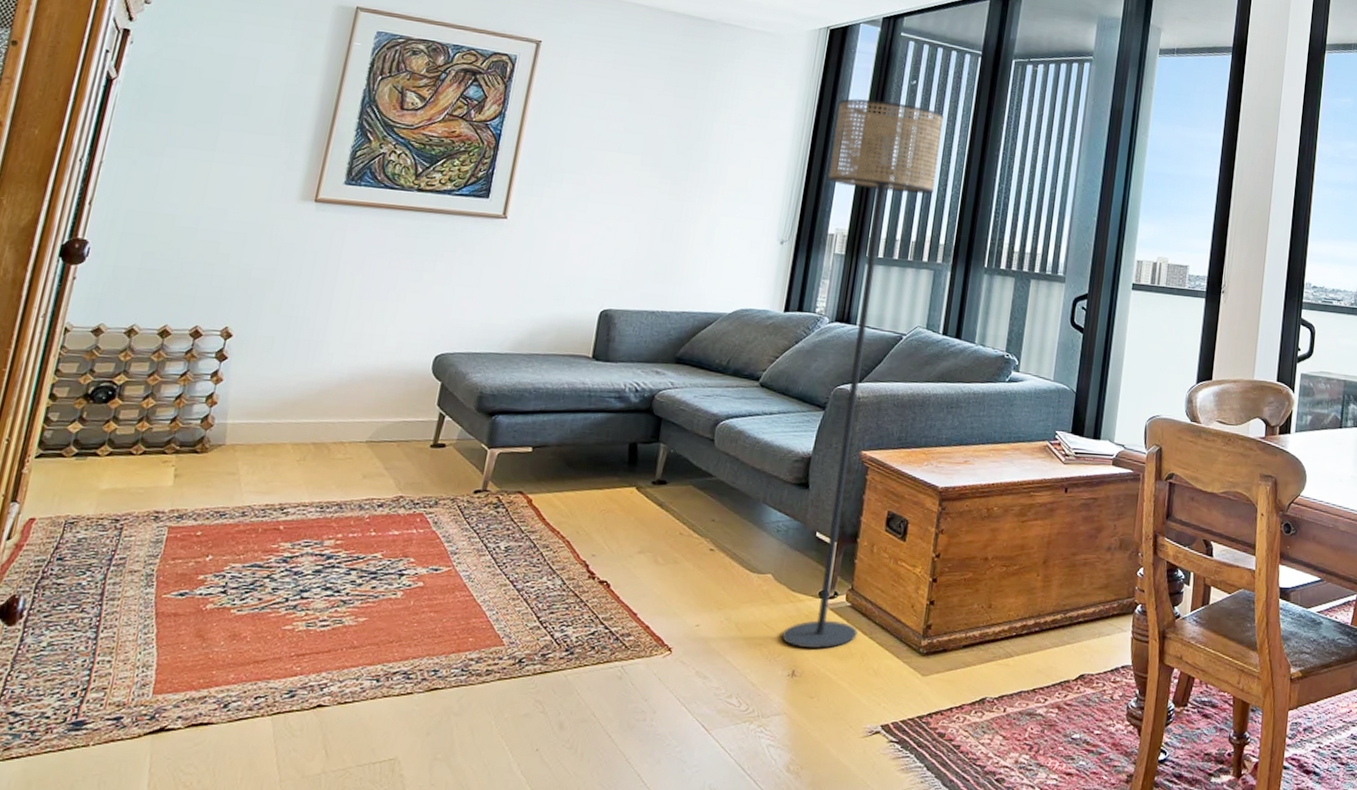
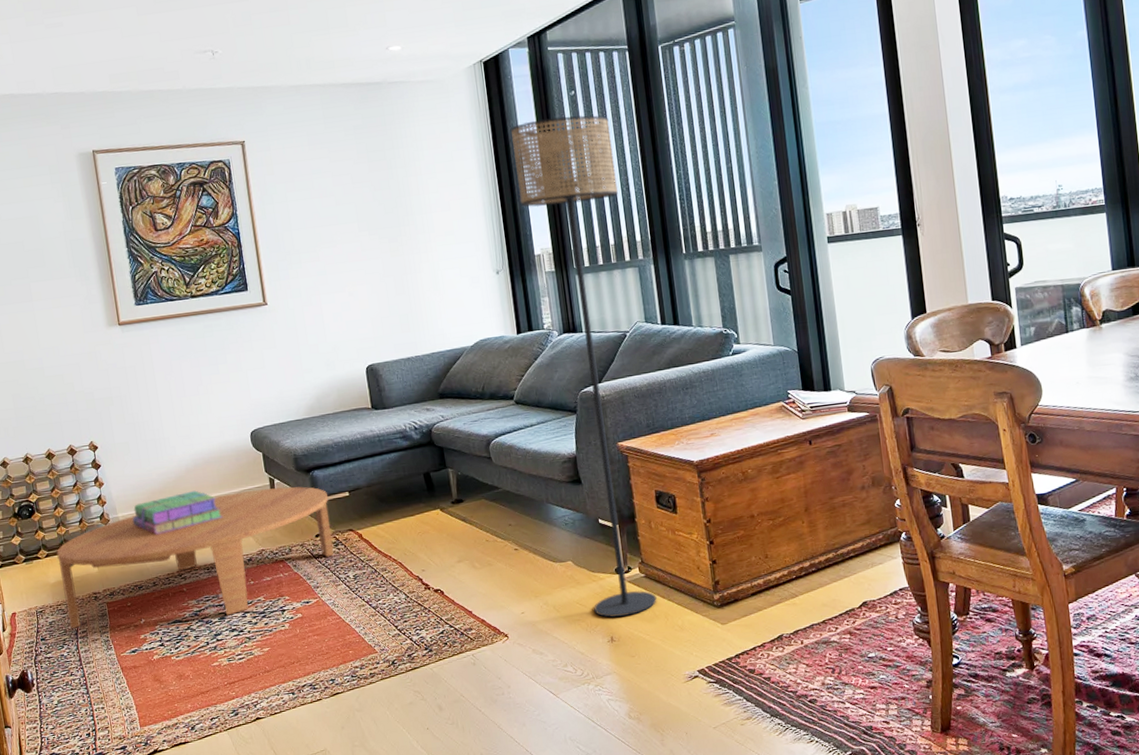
coffee table: none [105,422,506,569] -> present [56,486,334,630]
stack of books: none [243,410,366,454] -> present [132,490,223,534]

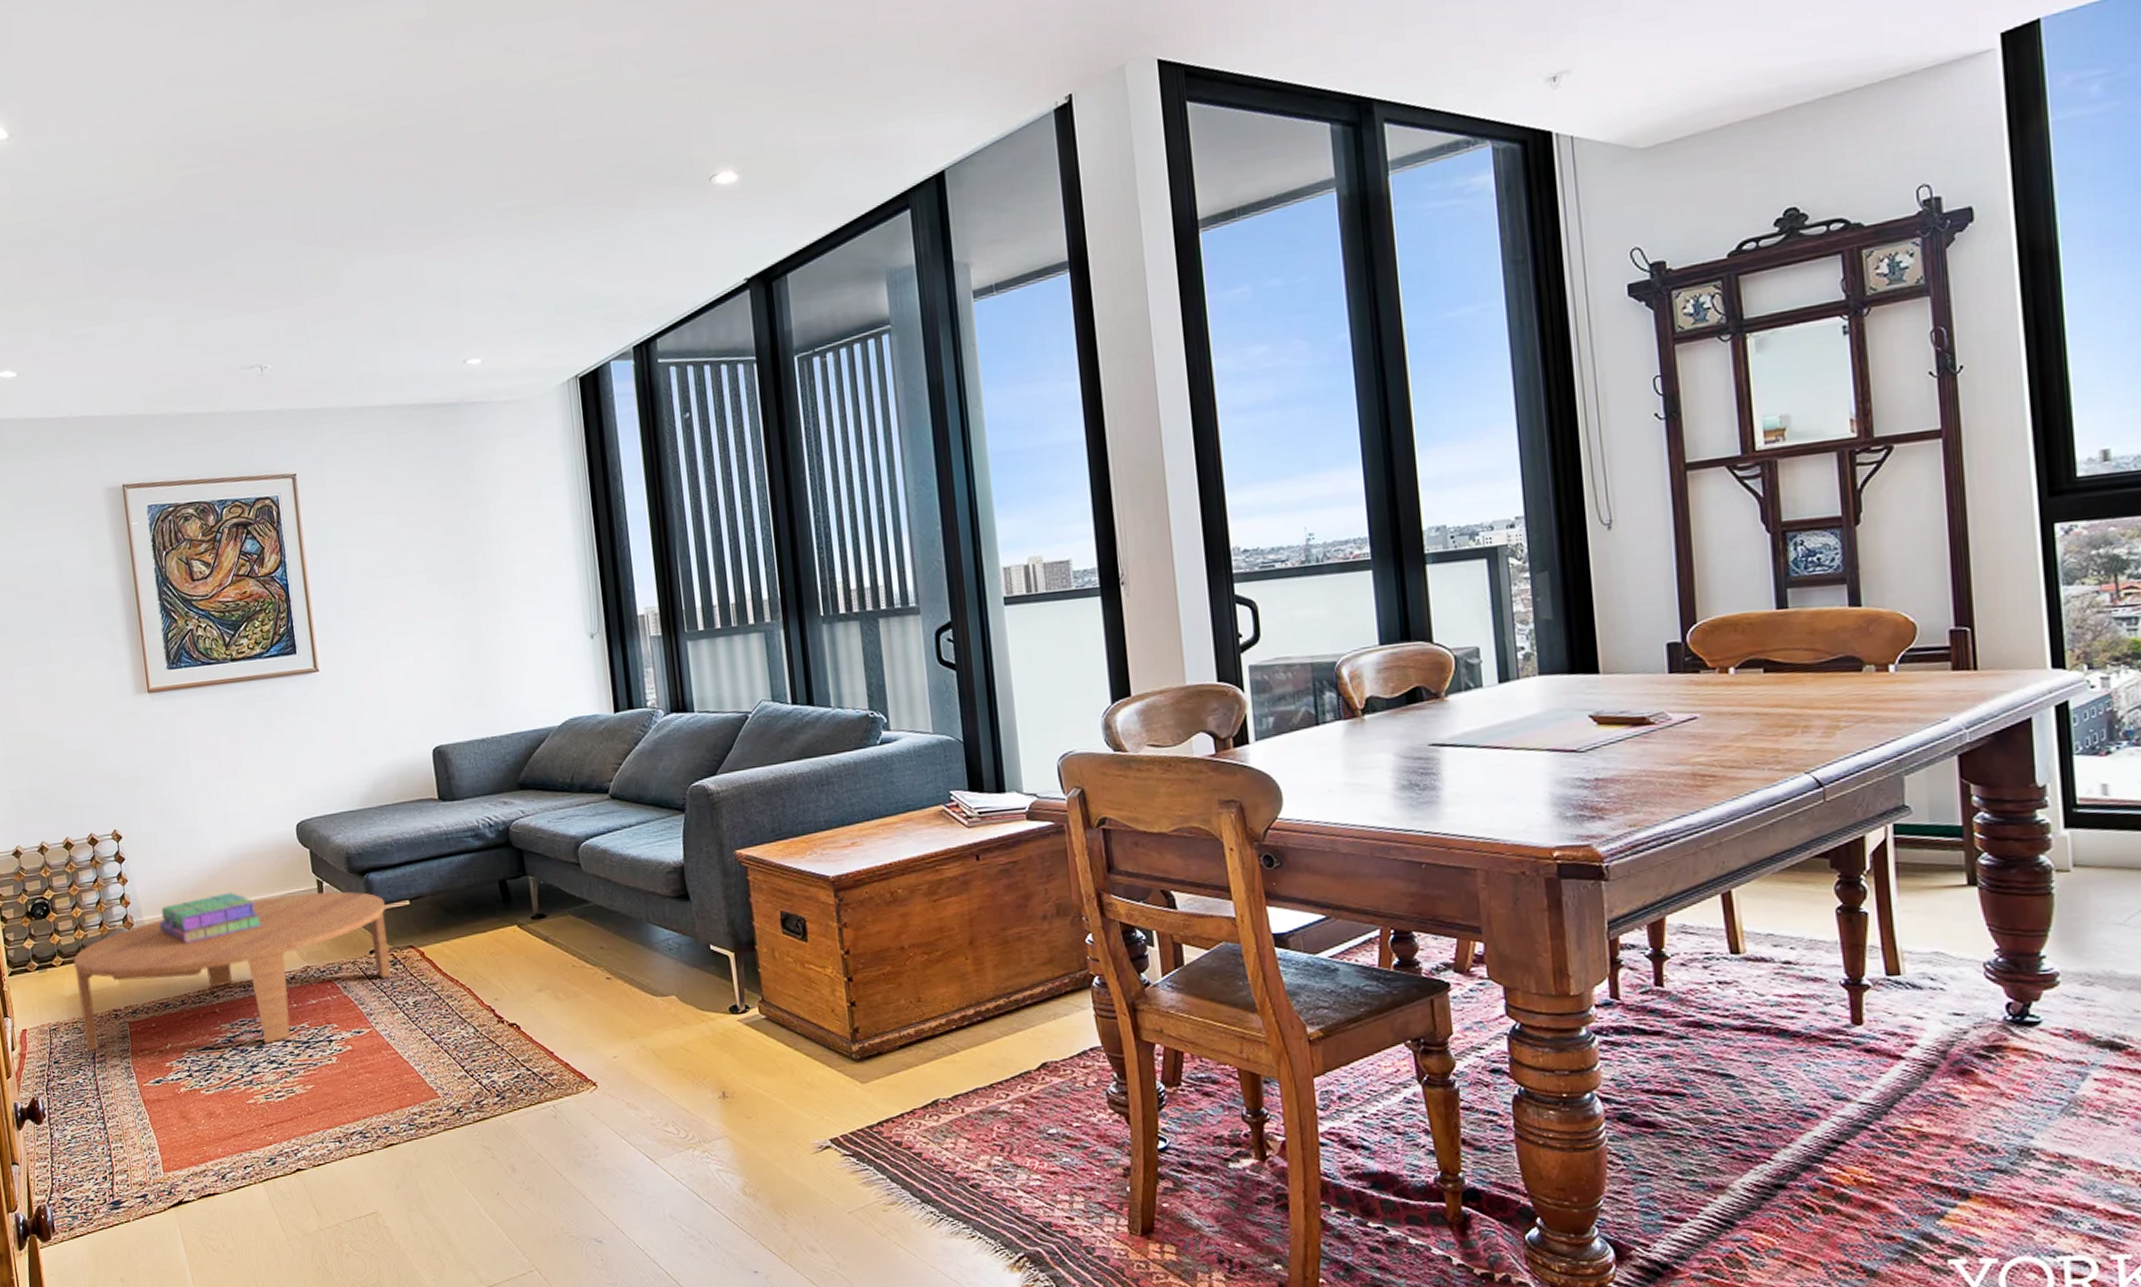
floor lamp: present [510,115,657,618] -> none [610,443,780,1068]

